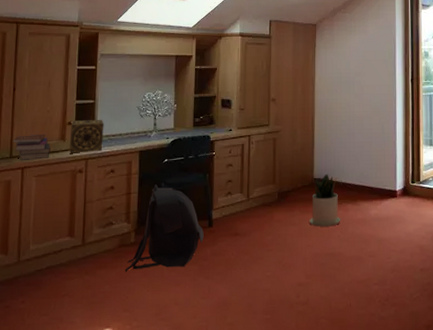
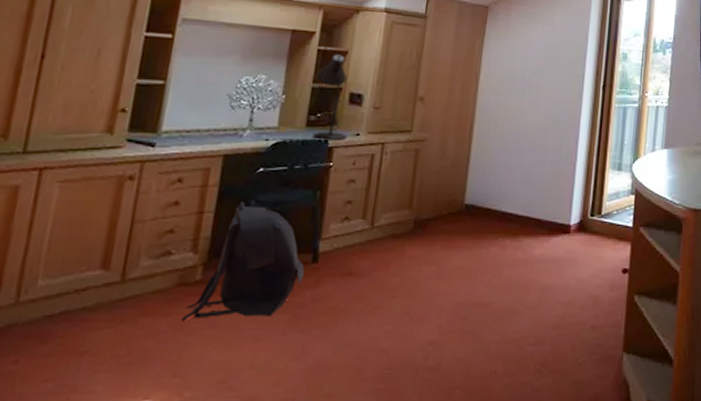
books: present [13,133,51,161] -> none [31,120,90,159]
decorative box: present [69,119,104,153] -> none [117,107,176,153]
desk lamp: none [197,71,223,137] -> present [312,54,348,142]
planter: present [309,173,341,227] -> none [452,198,495,268]

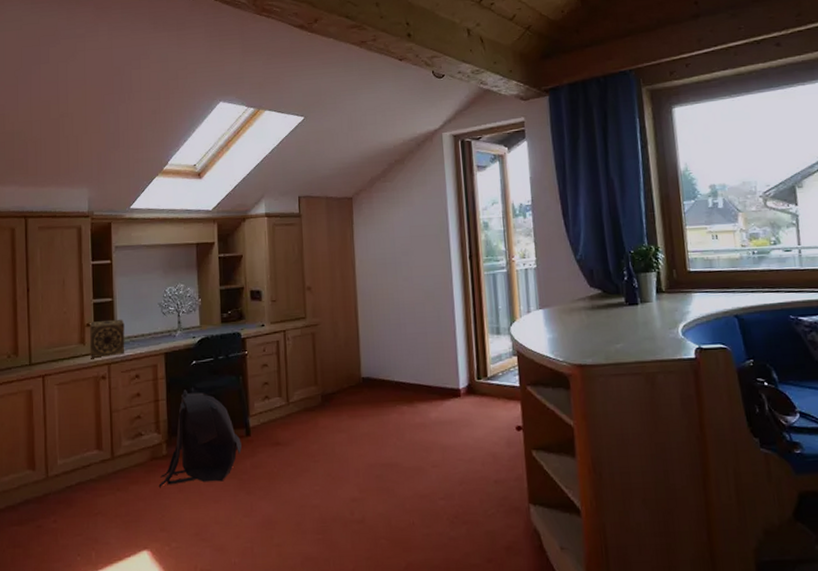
decorative box: none [117,107,176,153] -> present [89,319,125,358]
desk lamp: present [312,54,348,142] -> none [222,259,255,334]

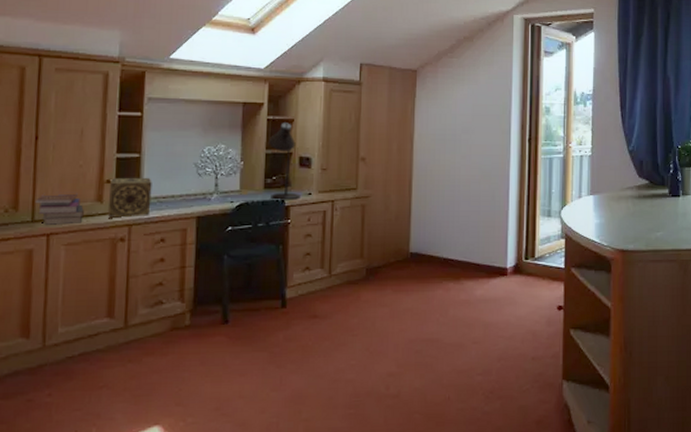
books: none [31,337,70,369] -> present [35,193,84,226]
backpack: present [158,389,242,487] -> none [177,257,275,359]
desk lamp: none [222,259,255,334] -> present [269,123,301,201]

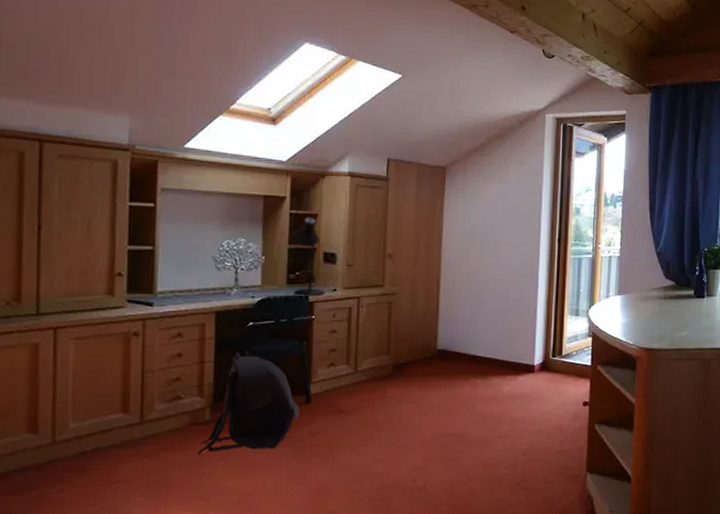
books: present [35,193,84,226] -> none [40,285,94,320]
decorative box: present [107,177,152,218] -> none [119,270,168,312]
backpack: none [177,257,275,359] -> present [197,352,300,454]

